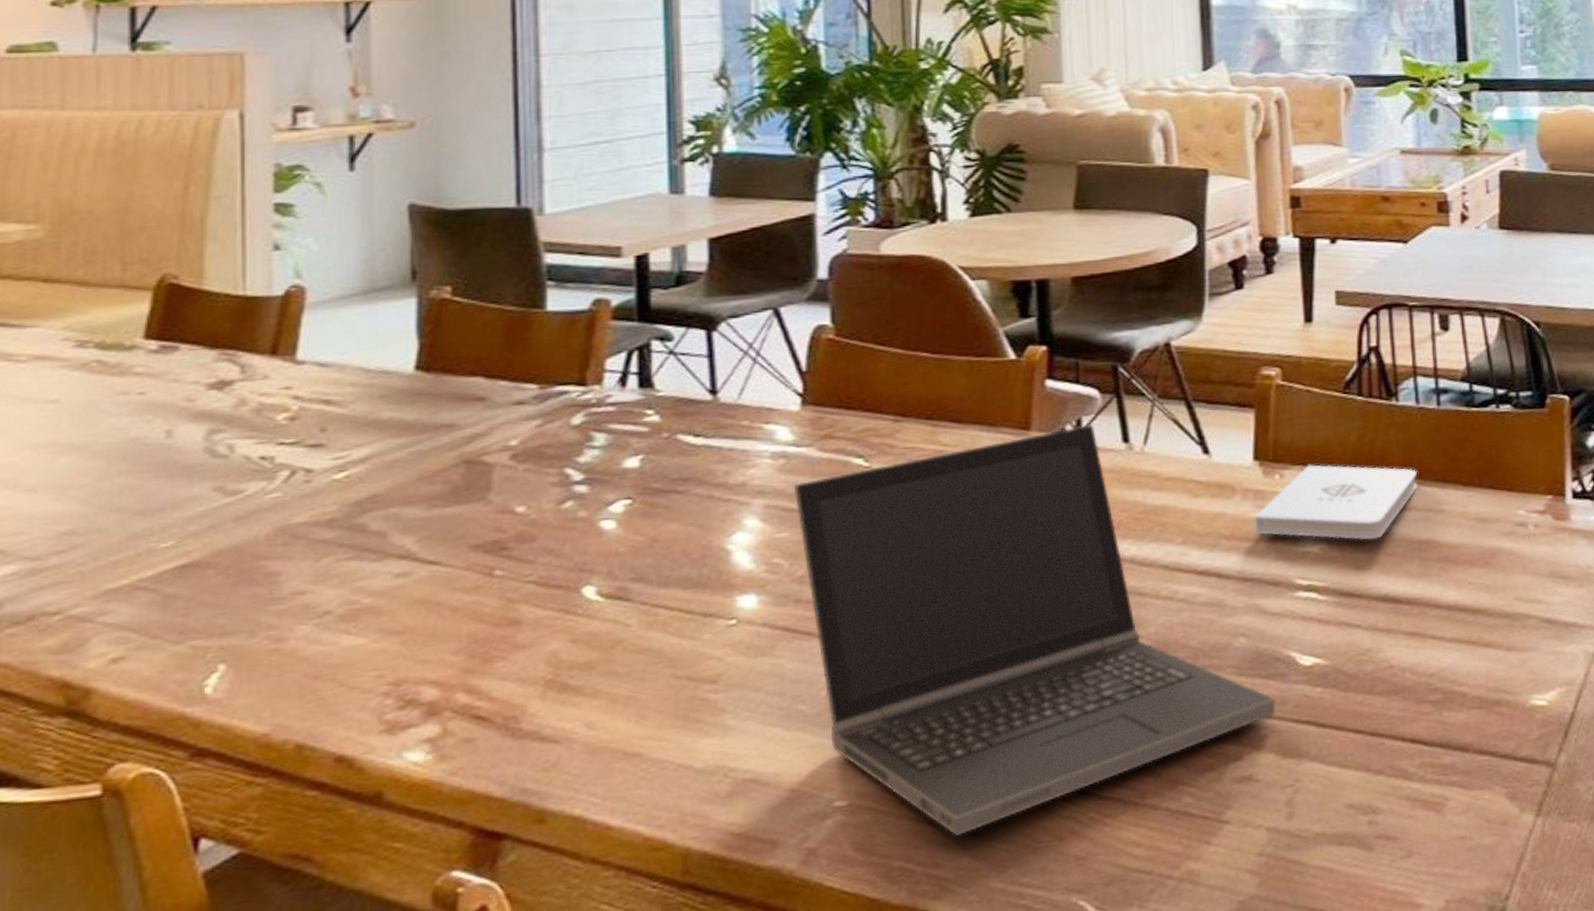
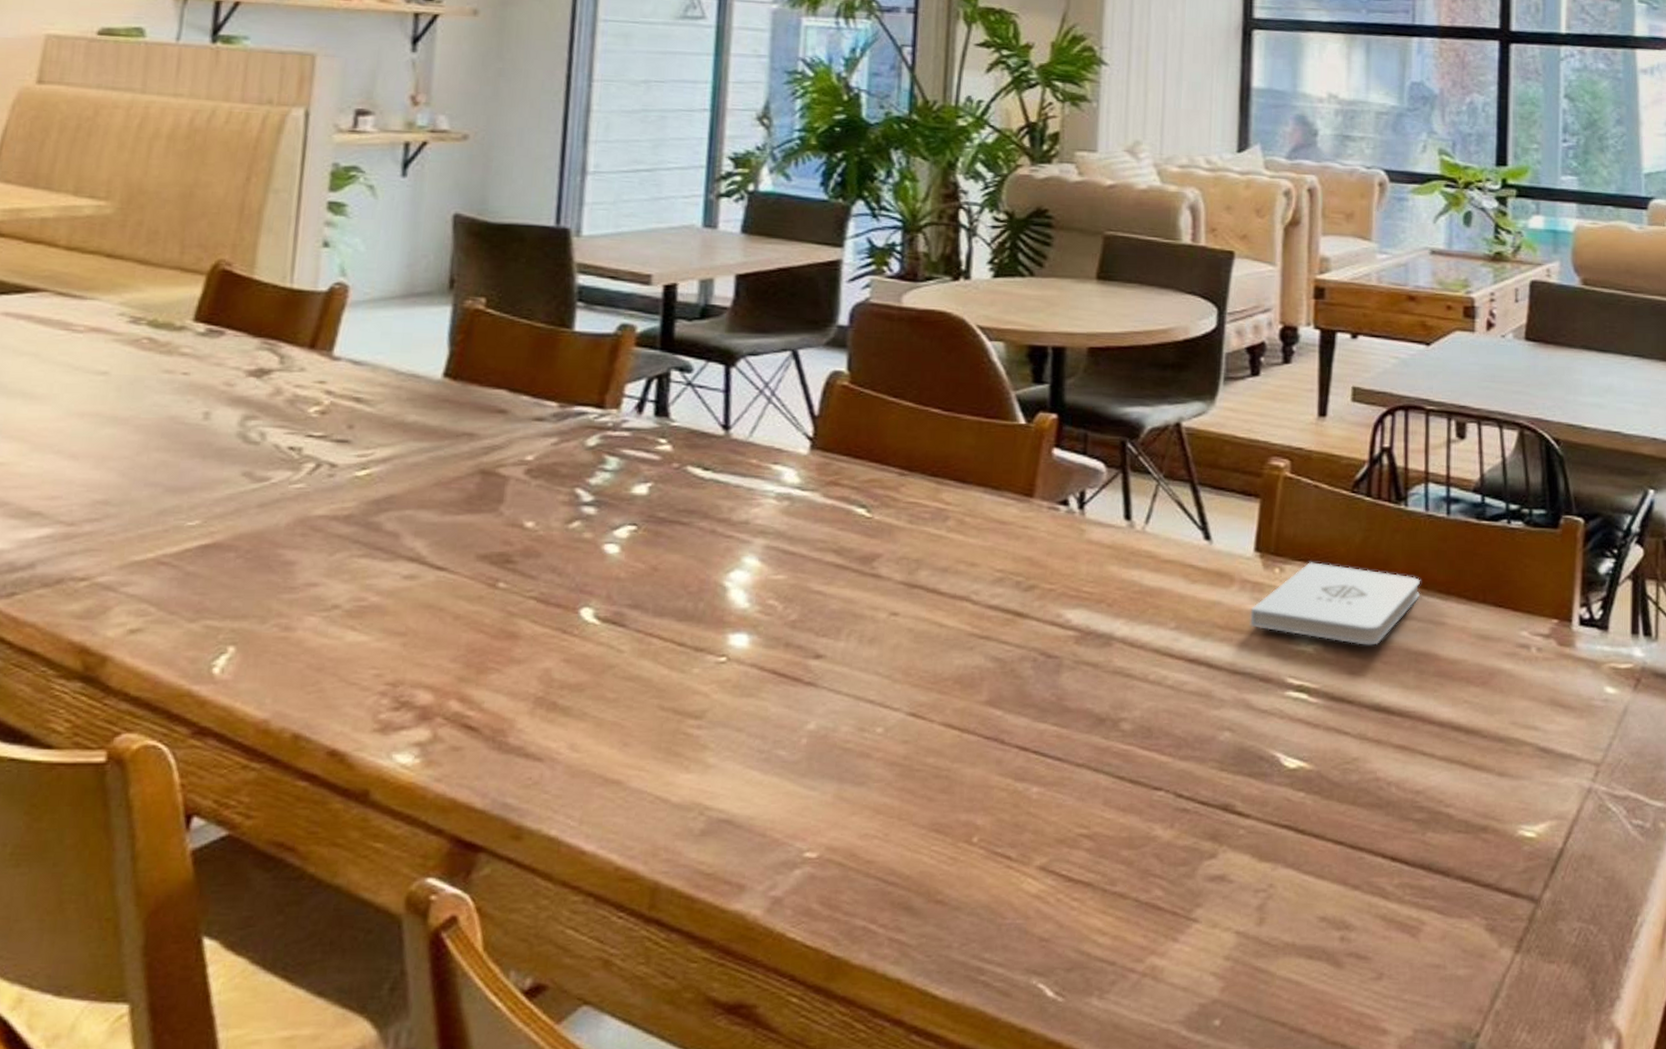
laptop computer: present [793,424,1276,837] -> none [794,497,1256,903]

